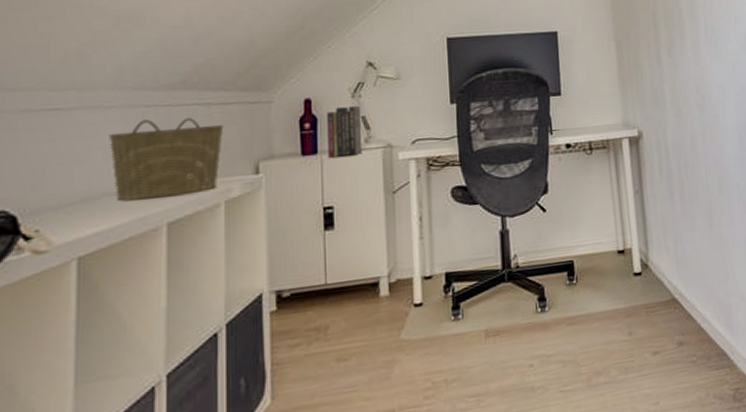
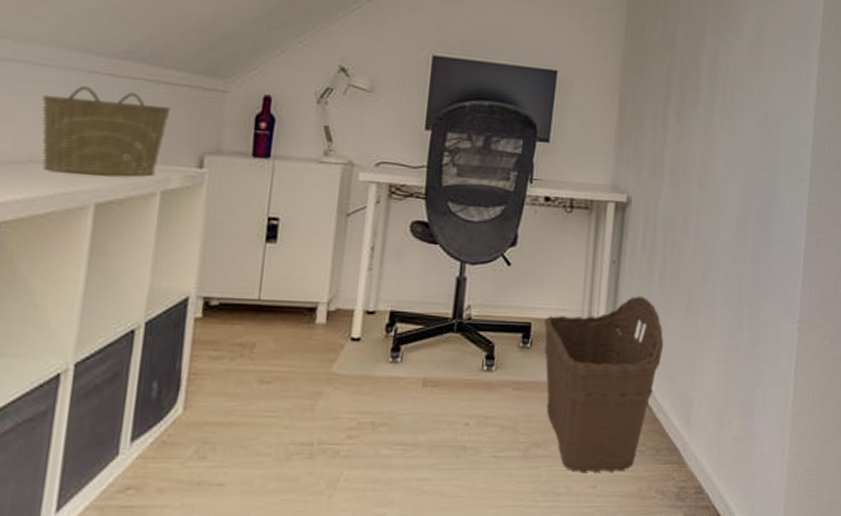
books: present [327,105,363,158] -> none [281,110,326,167]
wicker basket: none [585,217,696,392] -> present [544,295,664,474]

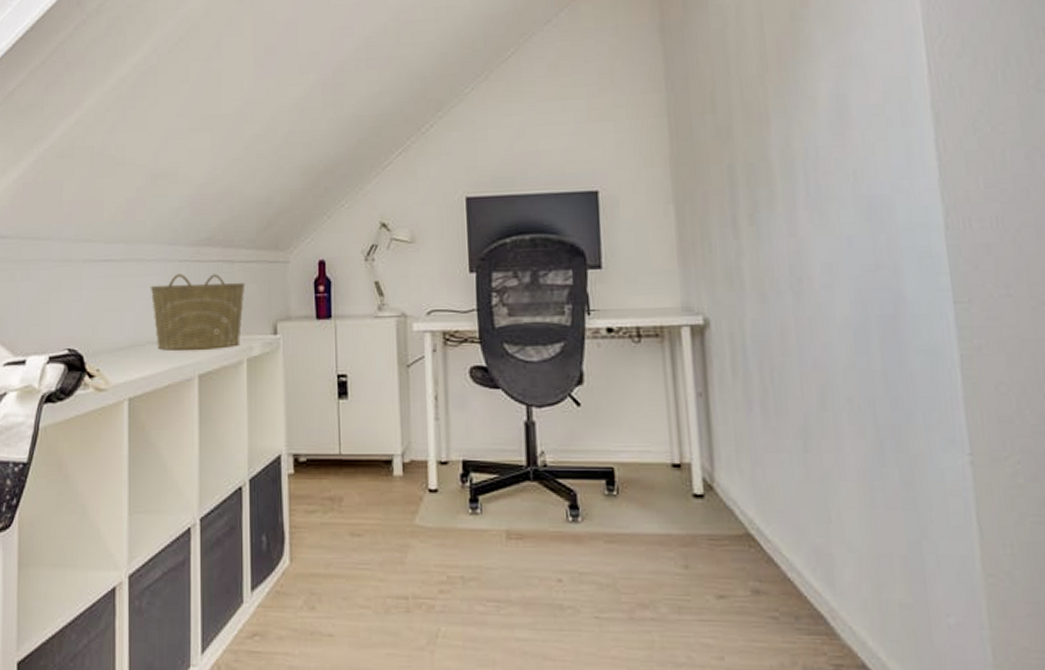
wicker basket: present [544,295,664,474] -> none [628,431,782,642]

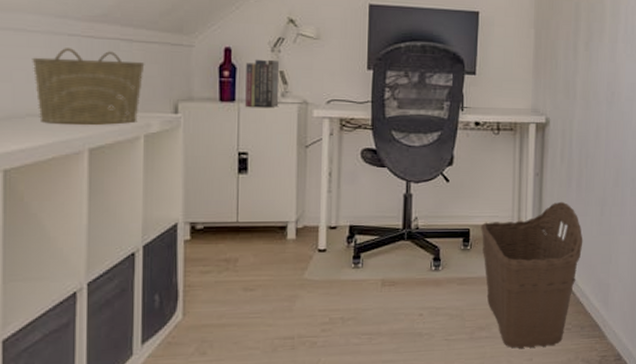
books: none [341,269,376,323] -> present [245,59,280,107]
wicker basket: none [628,431,782,642] -> present [481,201,583,349]

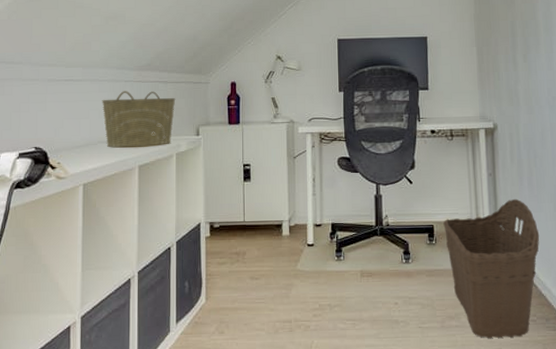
books: present [245,59,280,107] -> none [247,89,272,127]

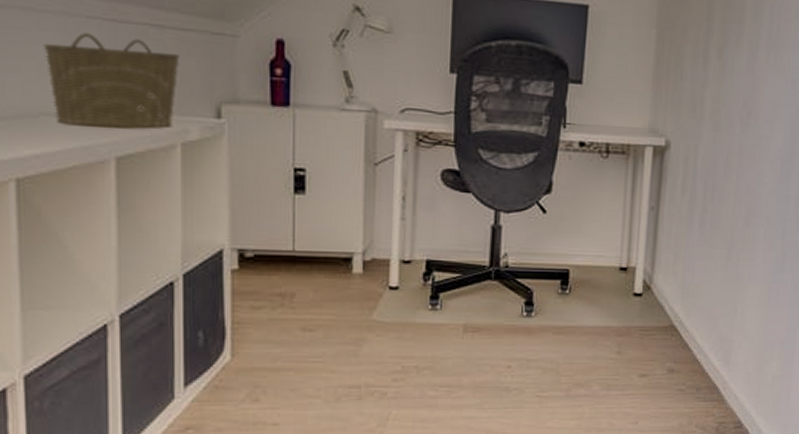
wicker basket: present [443,198,540,339] -> none [582,241,704,411]

